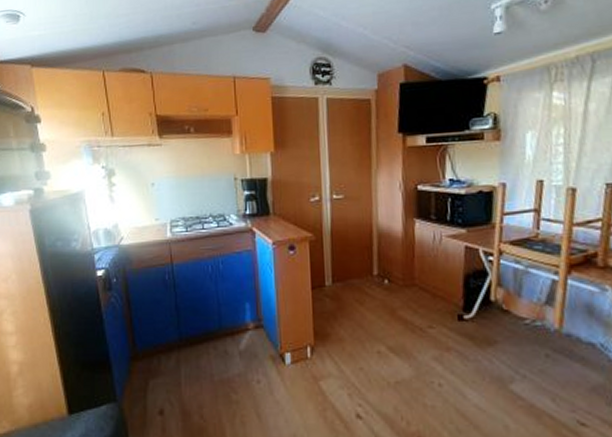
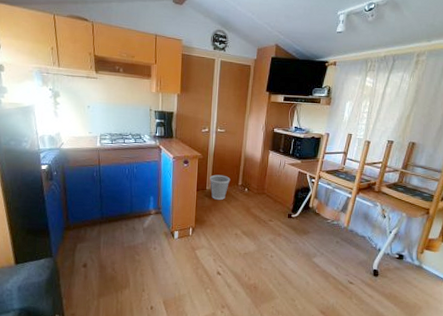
wastebasket: none [328,262,361,300] -> present [209,174,231,200]

